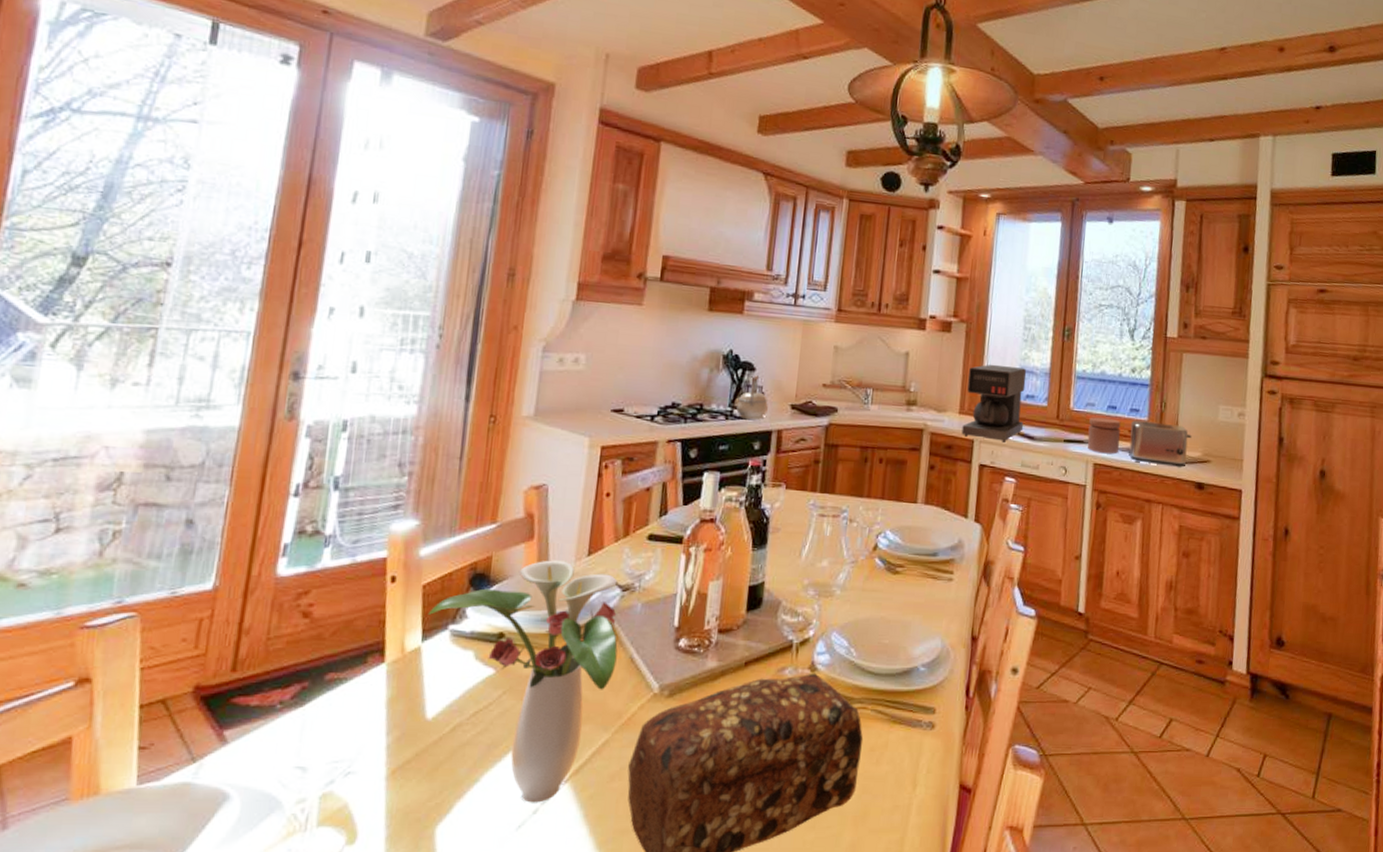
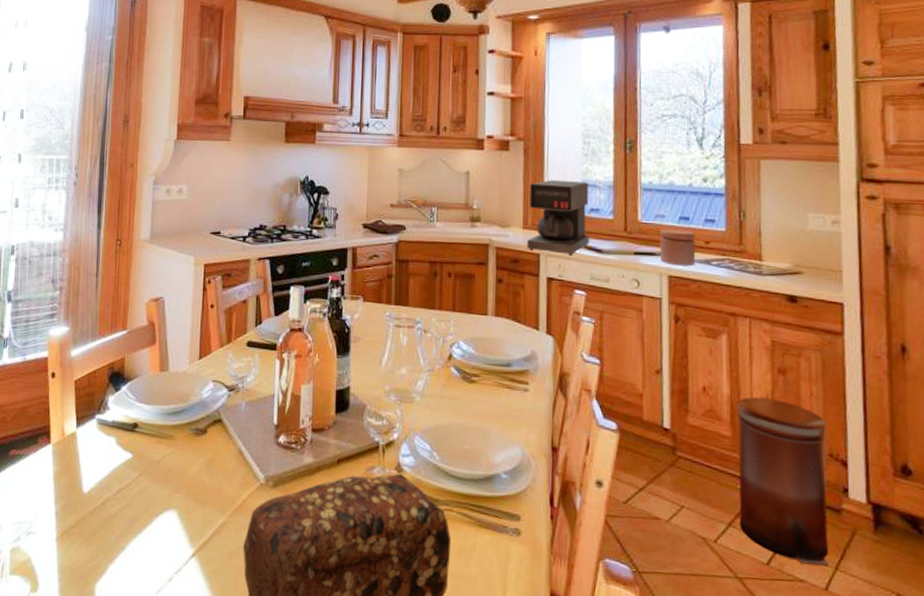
flower arrangement: present [427,560,618,803] -> none [79,362,228,572]
kettle: present [736,375,769,420] -> none [315,198,343,239]
toaster: present [1129,420,1192,469] -> none [706,231,778,281]
pedal bin: none [1139,579,1220,735] -> present [736,397,829,566]

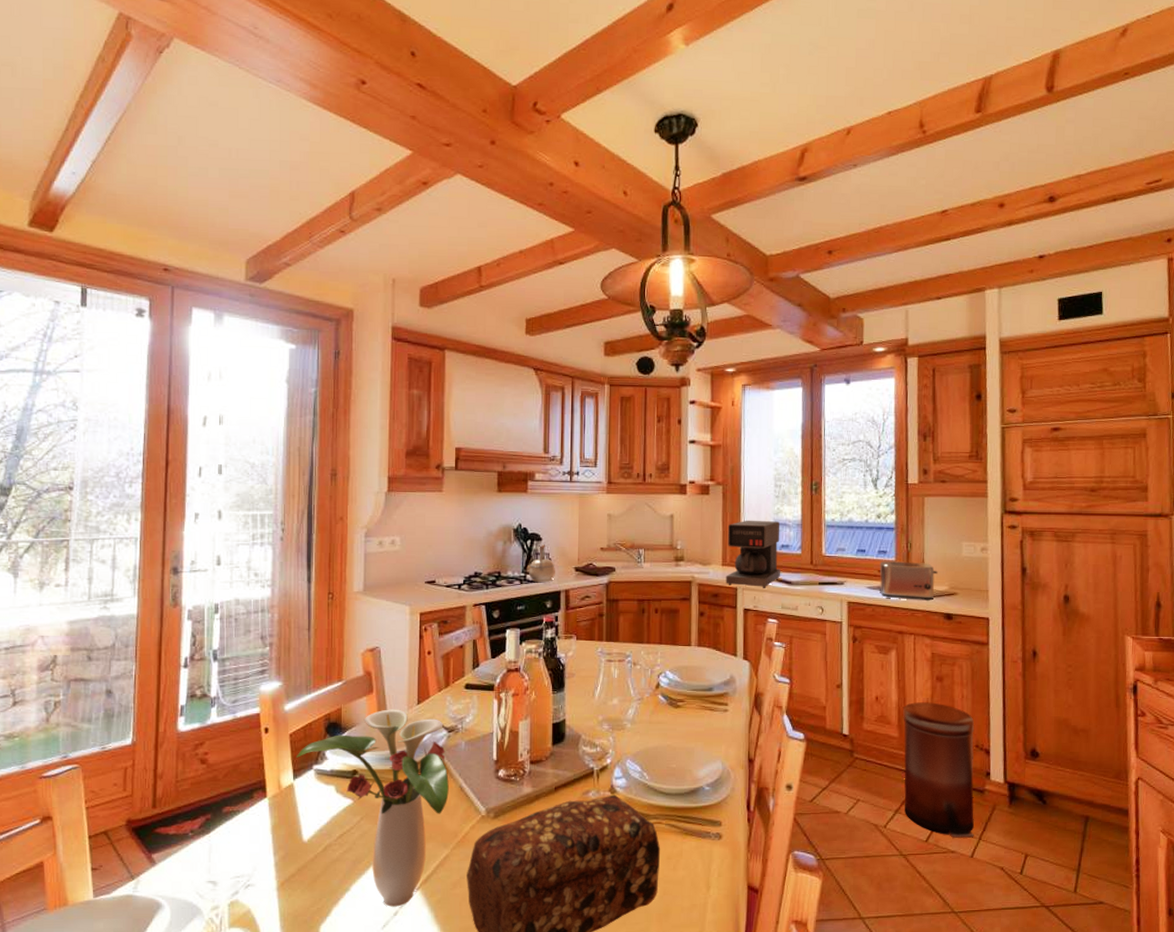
flower arrangement: none [79,362,228,572] -> present [296,709,449,907]
kettle: none [315,198,343,239] -> present [529,544,556,583]
jar: present [659,229,696,267] -> none [840,561,871,593]
toaster: none [706,231,778,281] -> present [879,561,938,602]

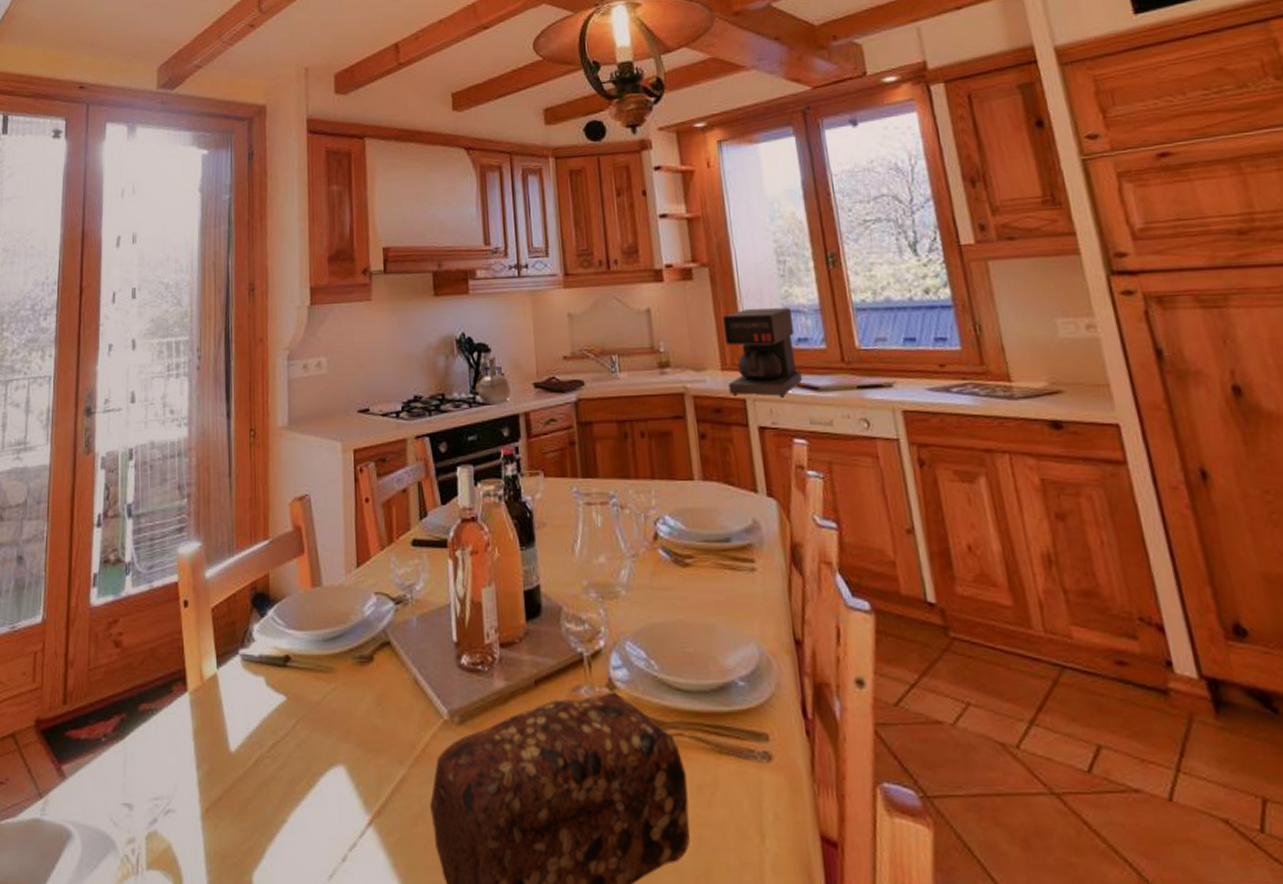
flower arrangement: present [296,709,449,907] -> none [219,574,401,849]
toaster: present [879,561,938,602] -> none [939,350,1029,405]
pedal bin: present [903,702,975,838] -> none [1012,552,1167,768]

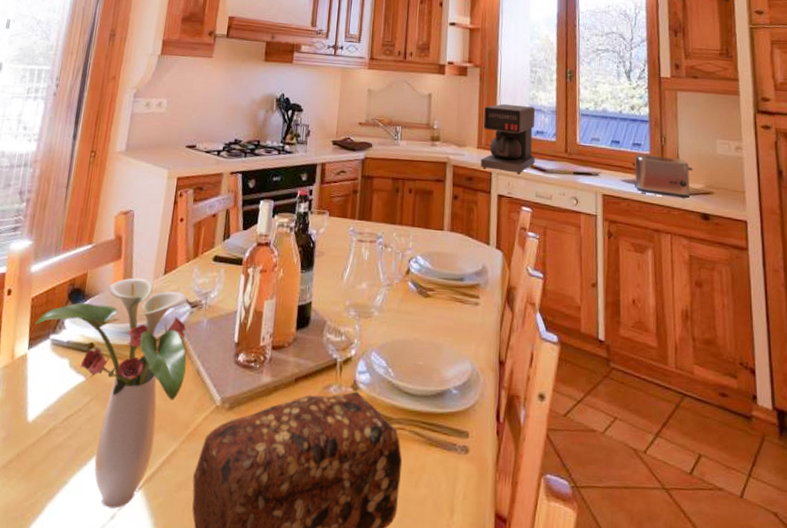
flower arrangement: none [219,574,401,849] -> present [34,277,188,509]
kettle: present [478,356,512,405] -> none [287,115,314,155]
toaster: none [939,350,1029,405] -> present [634,154,693,200]

